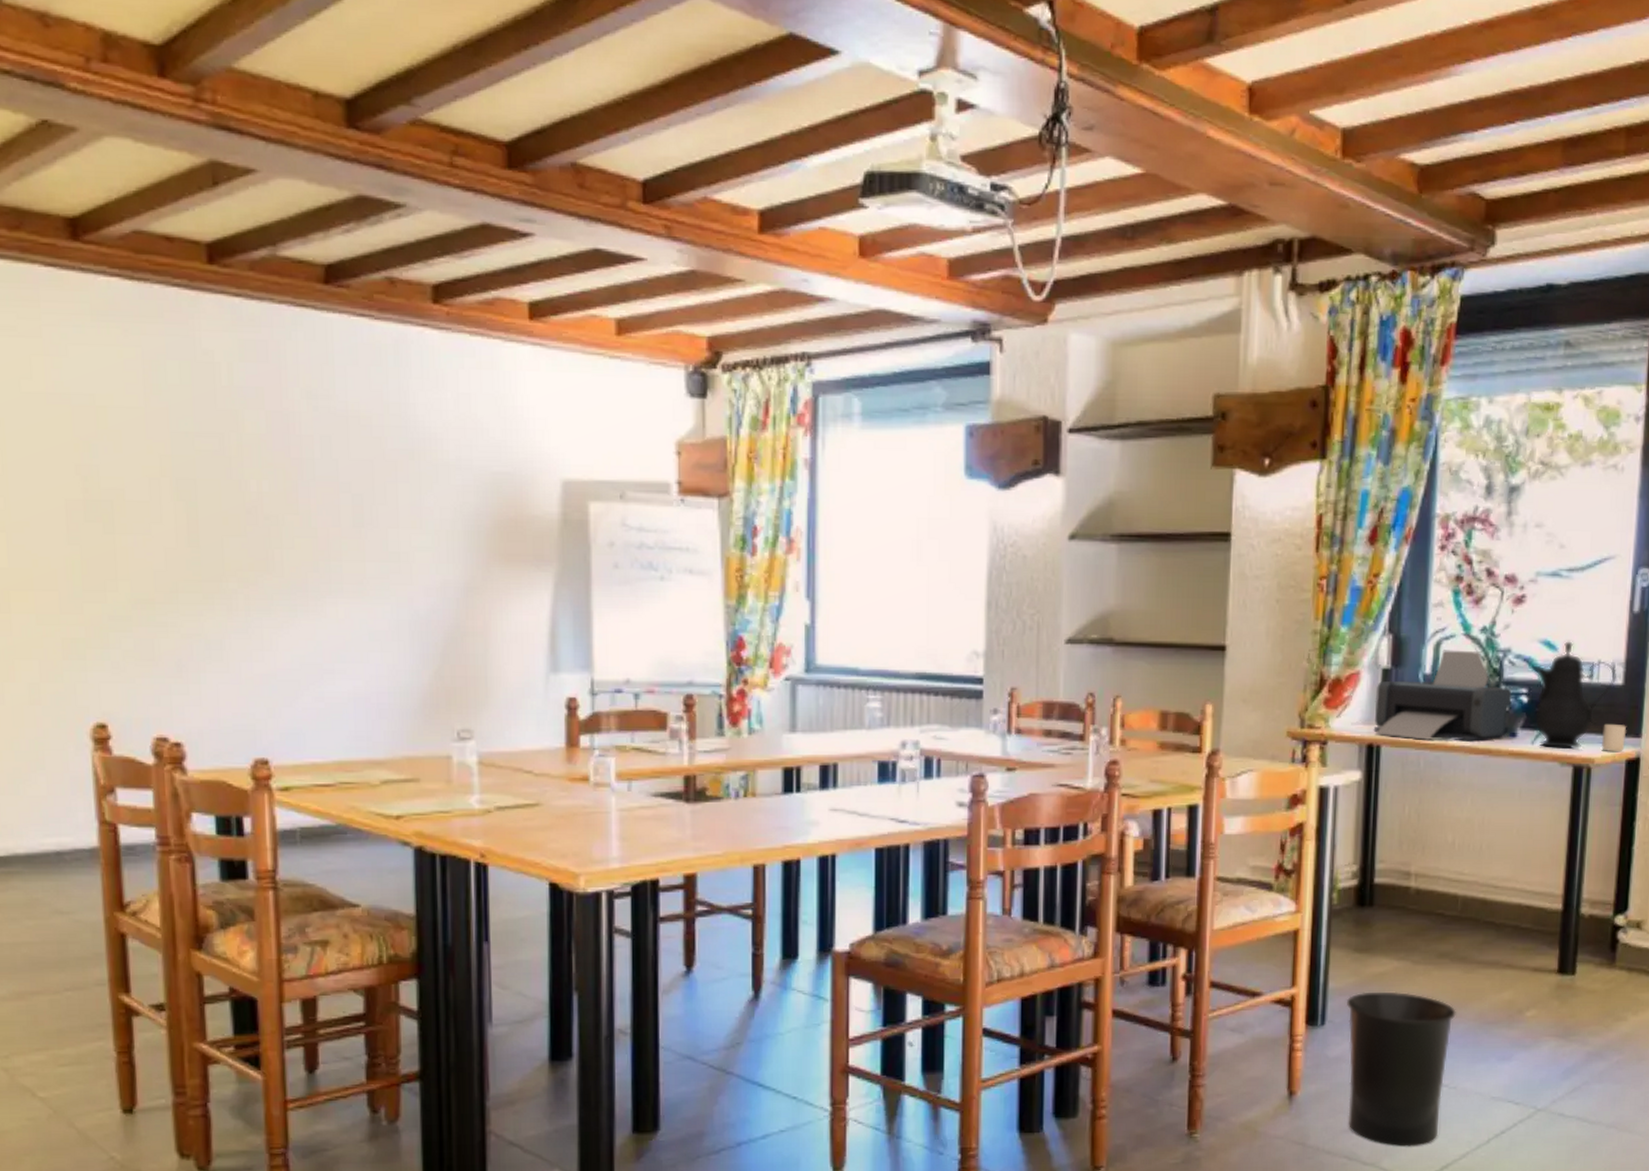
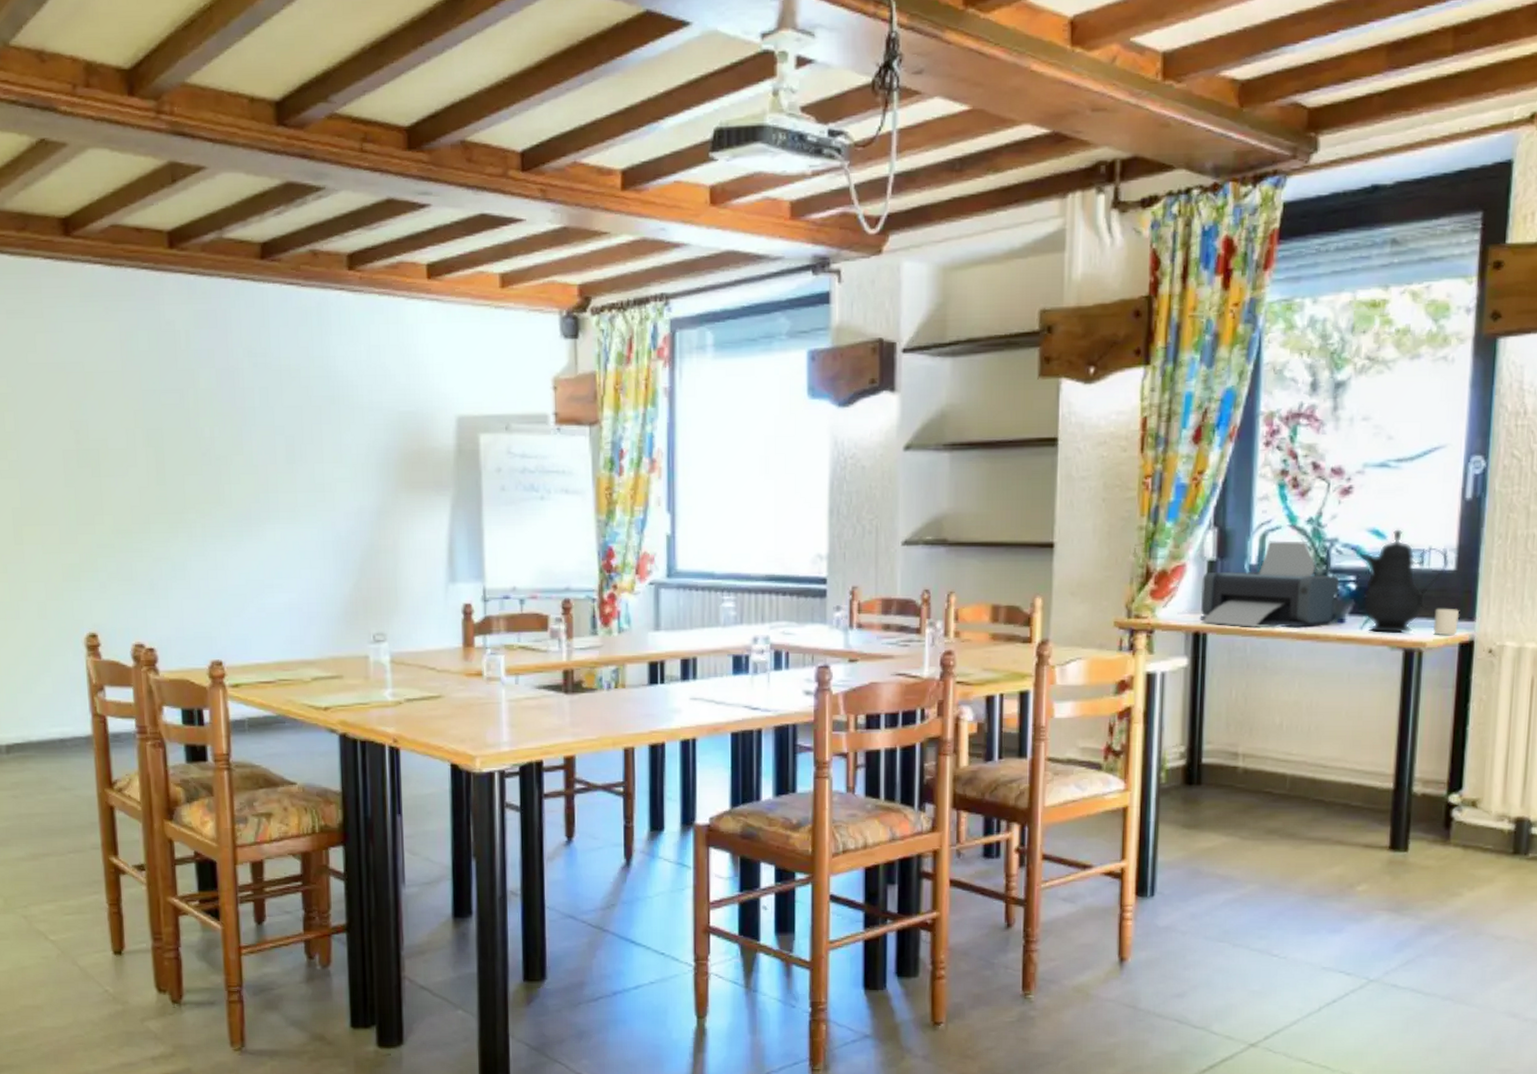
waste bin: present [1346,991,1456,1146] -> none [1175,865,1286,1012]

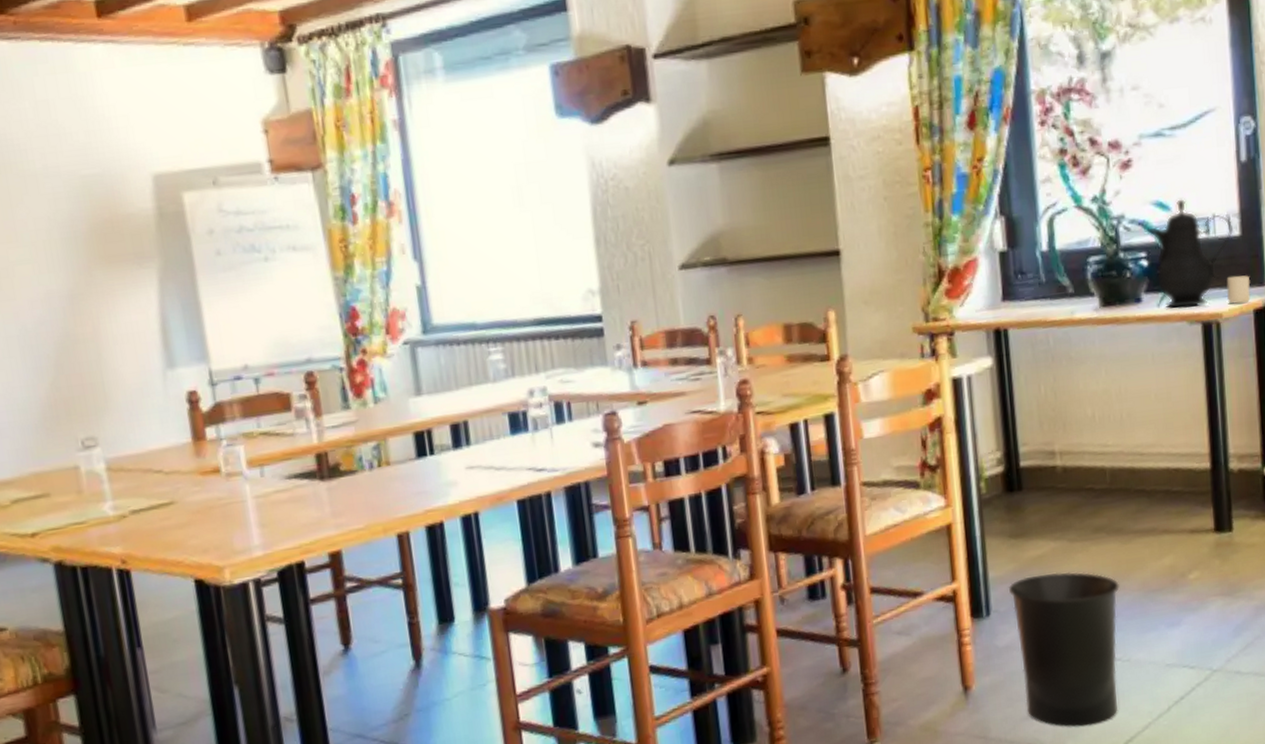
waste bin: none [1175,865,1286,1012] -> present [1008,571,1120,727]
printer: present [1199,541,1340,628] -> none [996,221,1133,319]

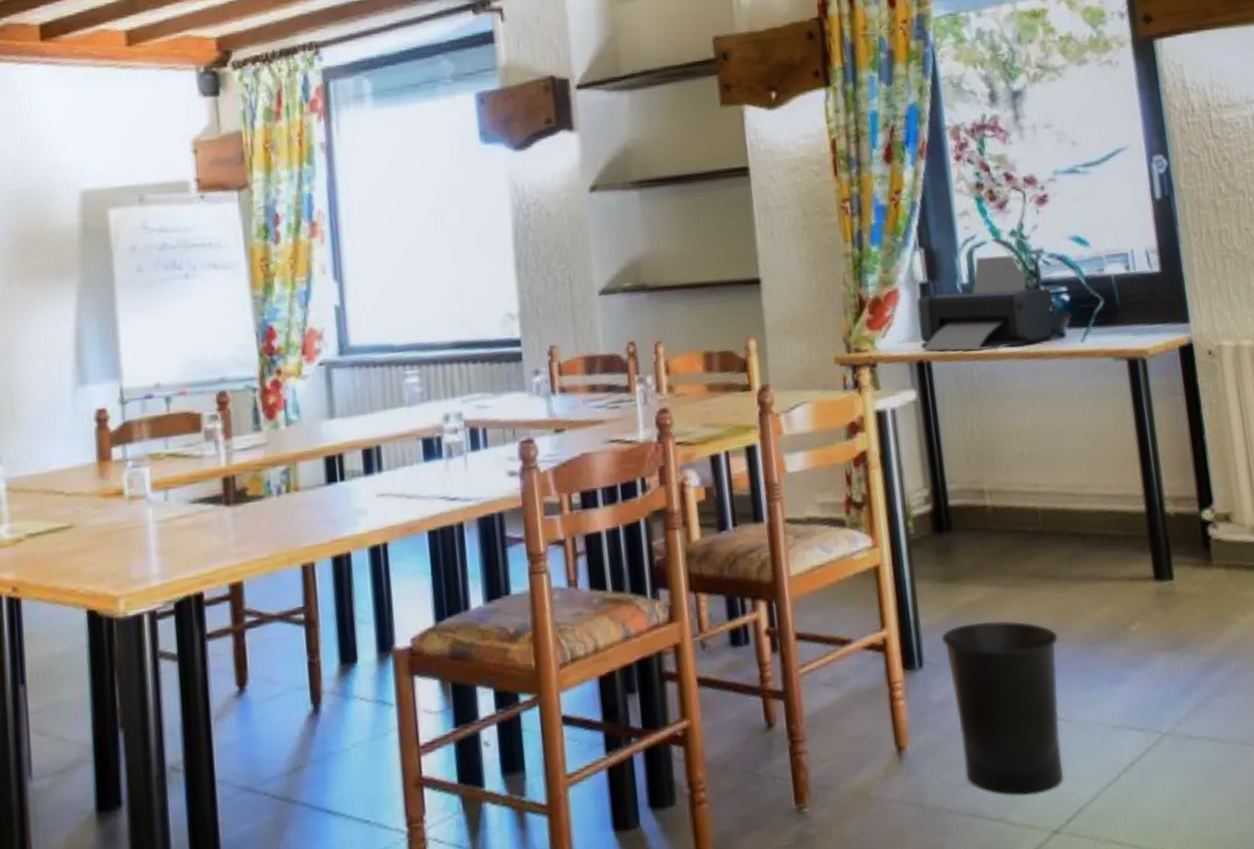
printer: none [996,221,1133,319] -> present [917,255,1056,351]
coffeepot: present [1145,199,1233,309] -> none [1065,234,1152,345]
cup: present [1226,275,1251,304] -> none [1149,311,1175,341]

